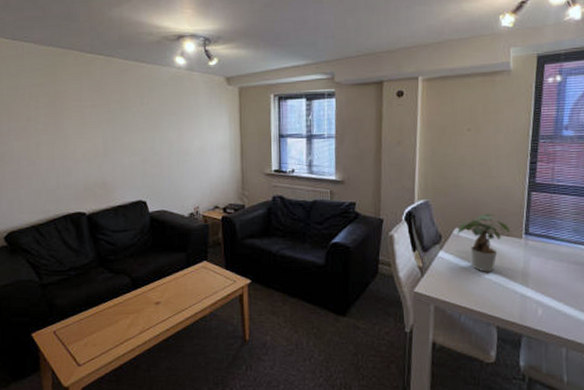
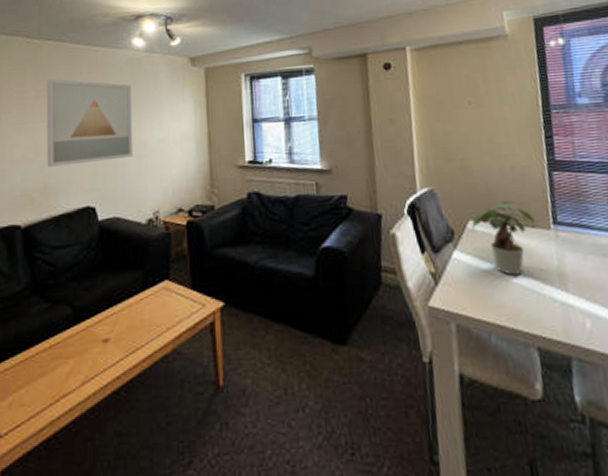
wall art: none [100,90,177,166] -> present [46,79,133,167]

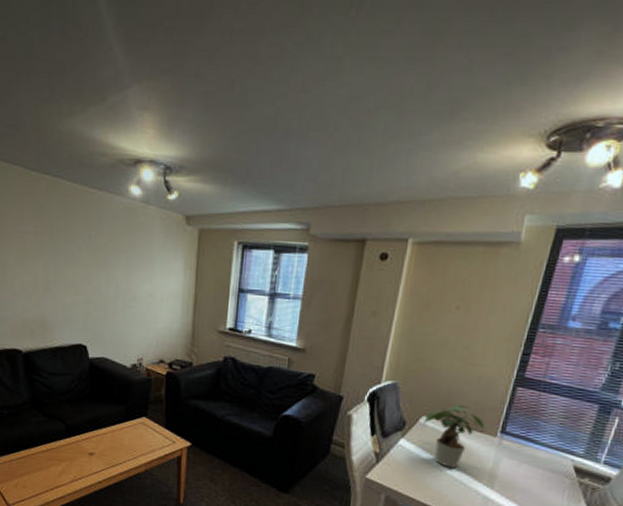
wall art: present [46,79,133,167] -> none [44,216,126,306]

